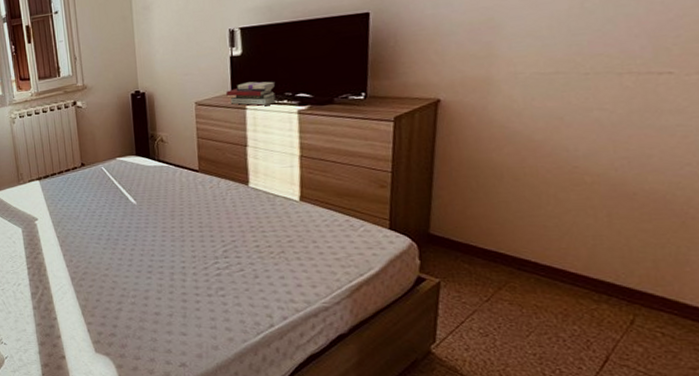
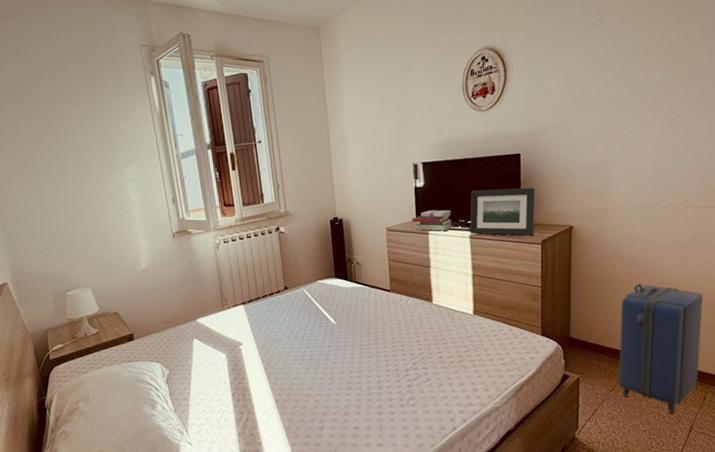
picture frame: none [298,53,388,112] -> present [469,187,536,236]
suitcase: none [498,171,640,337] -> present [618,283,703,413]

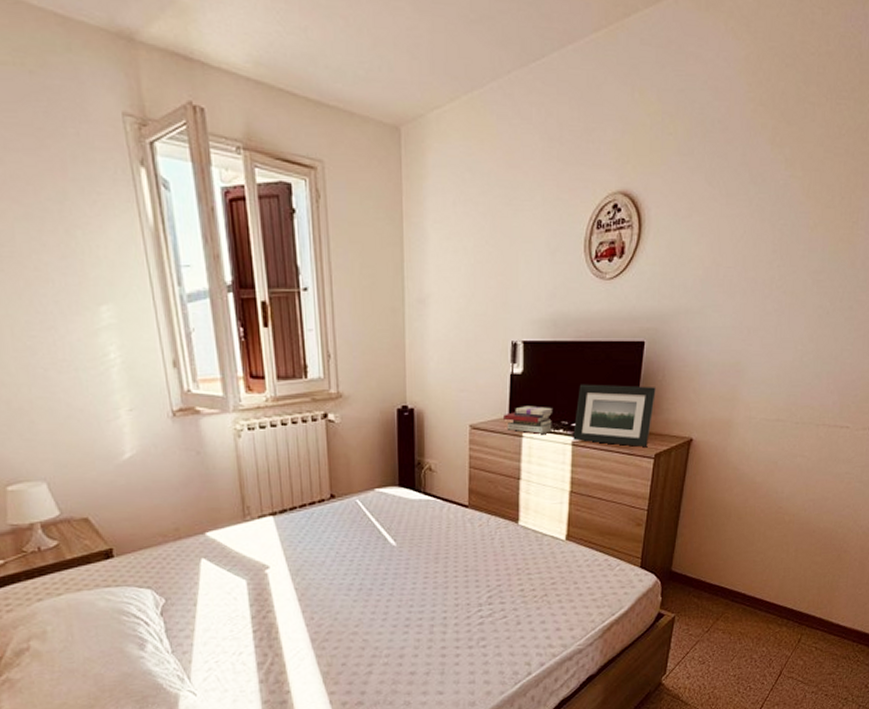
suitcase: present [618,283,703,413] -> none [716,511,817,657]

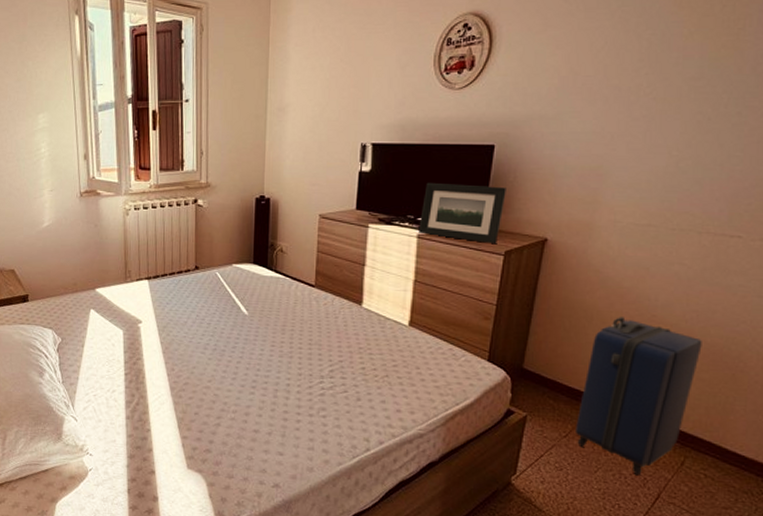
books: present [503,406,553,435] -> none [351,200,400,227]
suitcase: none [716,511,817,657] -> present [576,317,702,475]

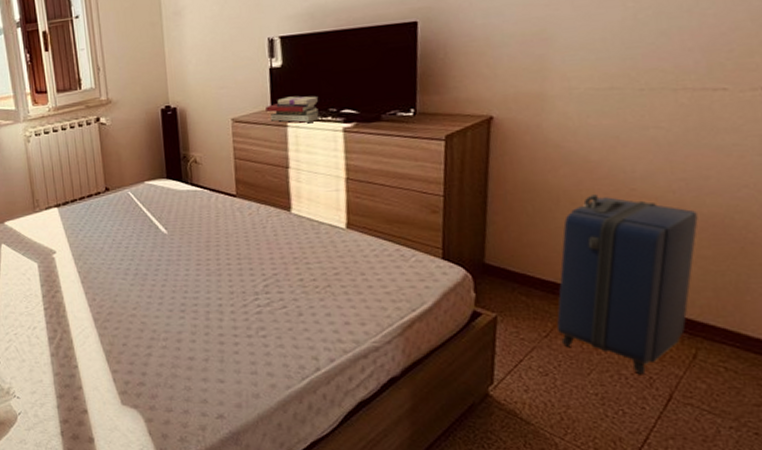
books: none [351,200,400,227] -> present [265,96,319,124]
picture frame: present [418,182,506,245] -> none [343,66,438,130]

